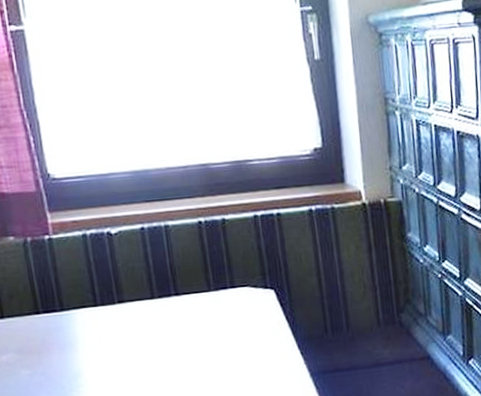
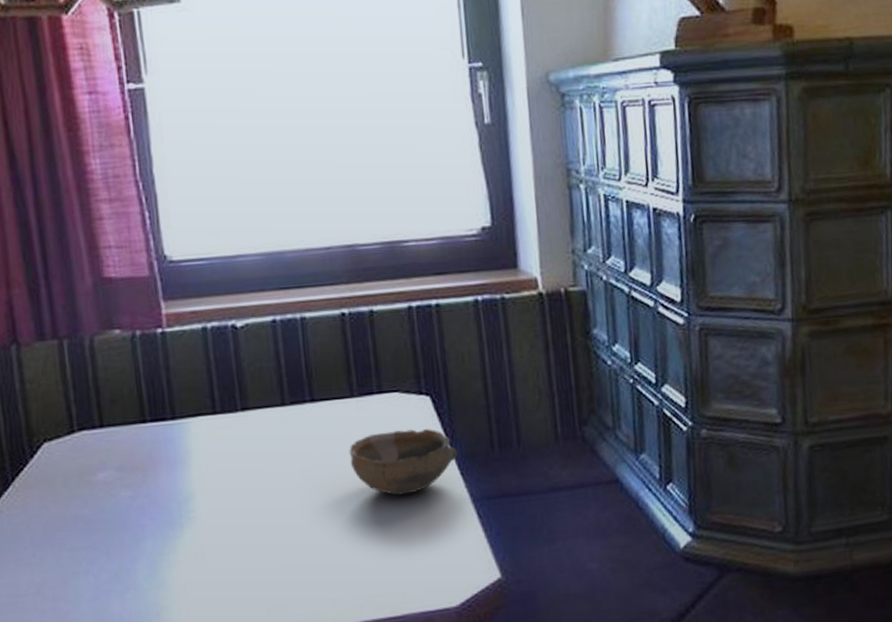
bowl: none [208,316,298,372] -> present [349,428,458,496]

